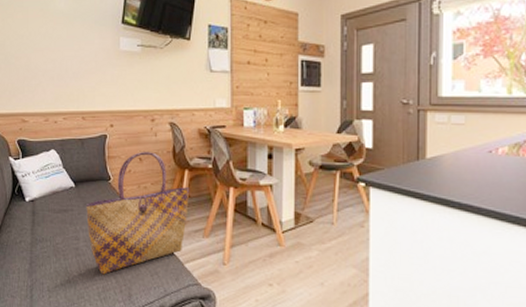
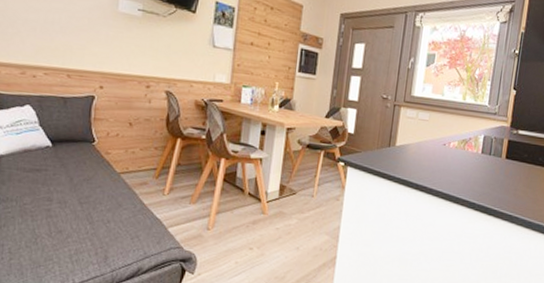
tote bag: present [86,152,190,275] -> none [63,117,181,237]

